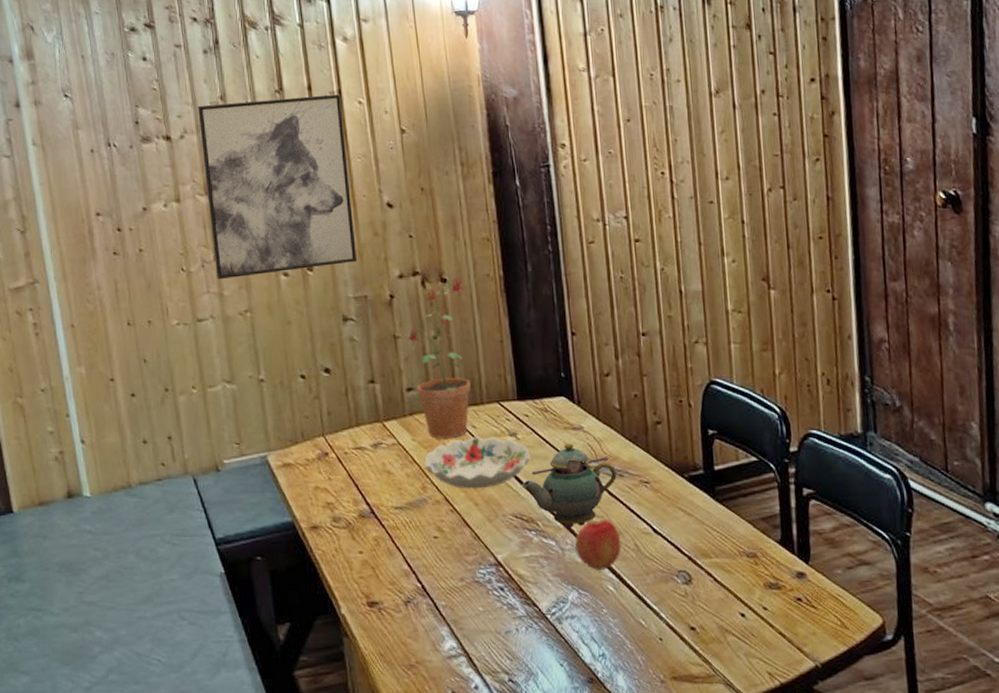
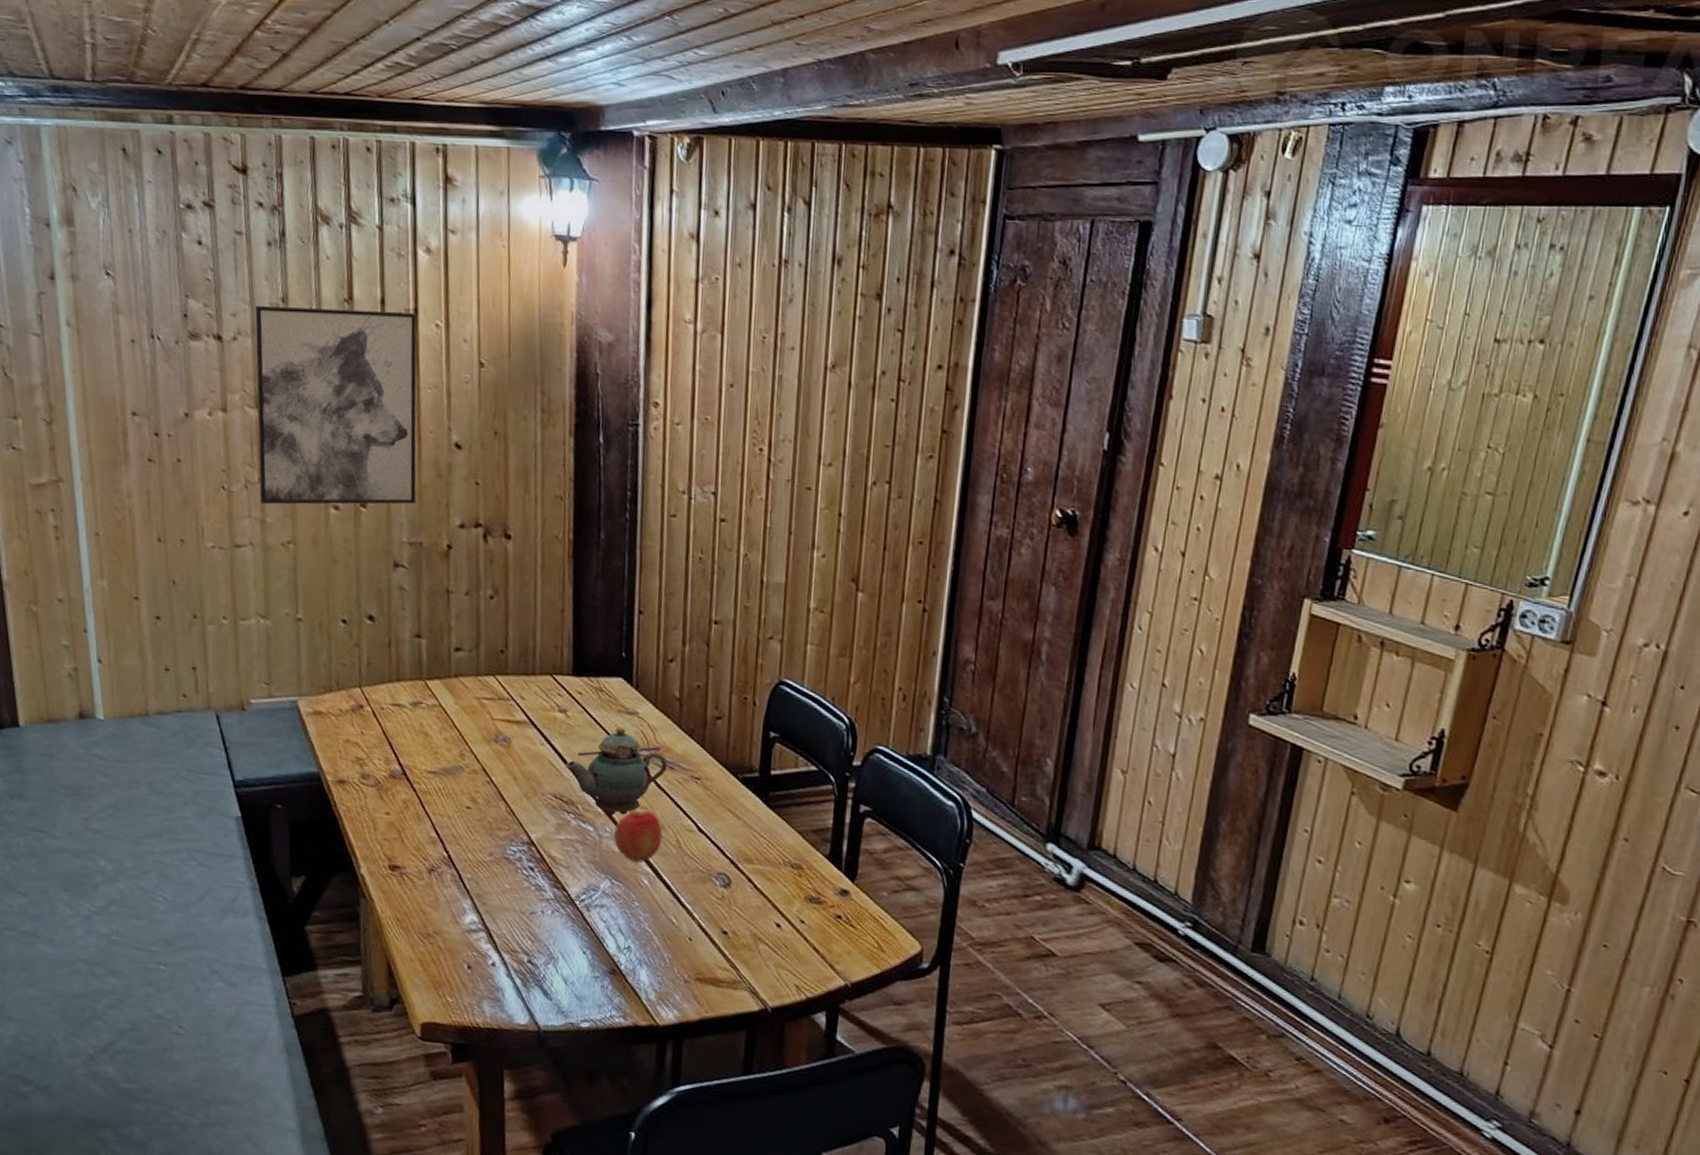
potted plant: present [406,276,471,439] -> none [460,534,532,707]
decorative bowl: present [424,437,531,489] -> none [465,708,579,764]

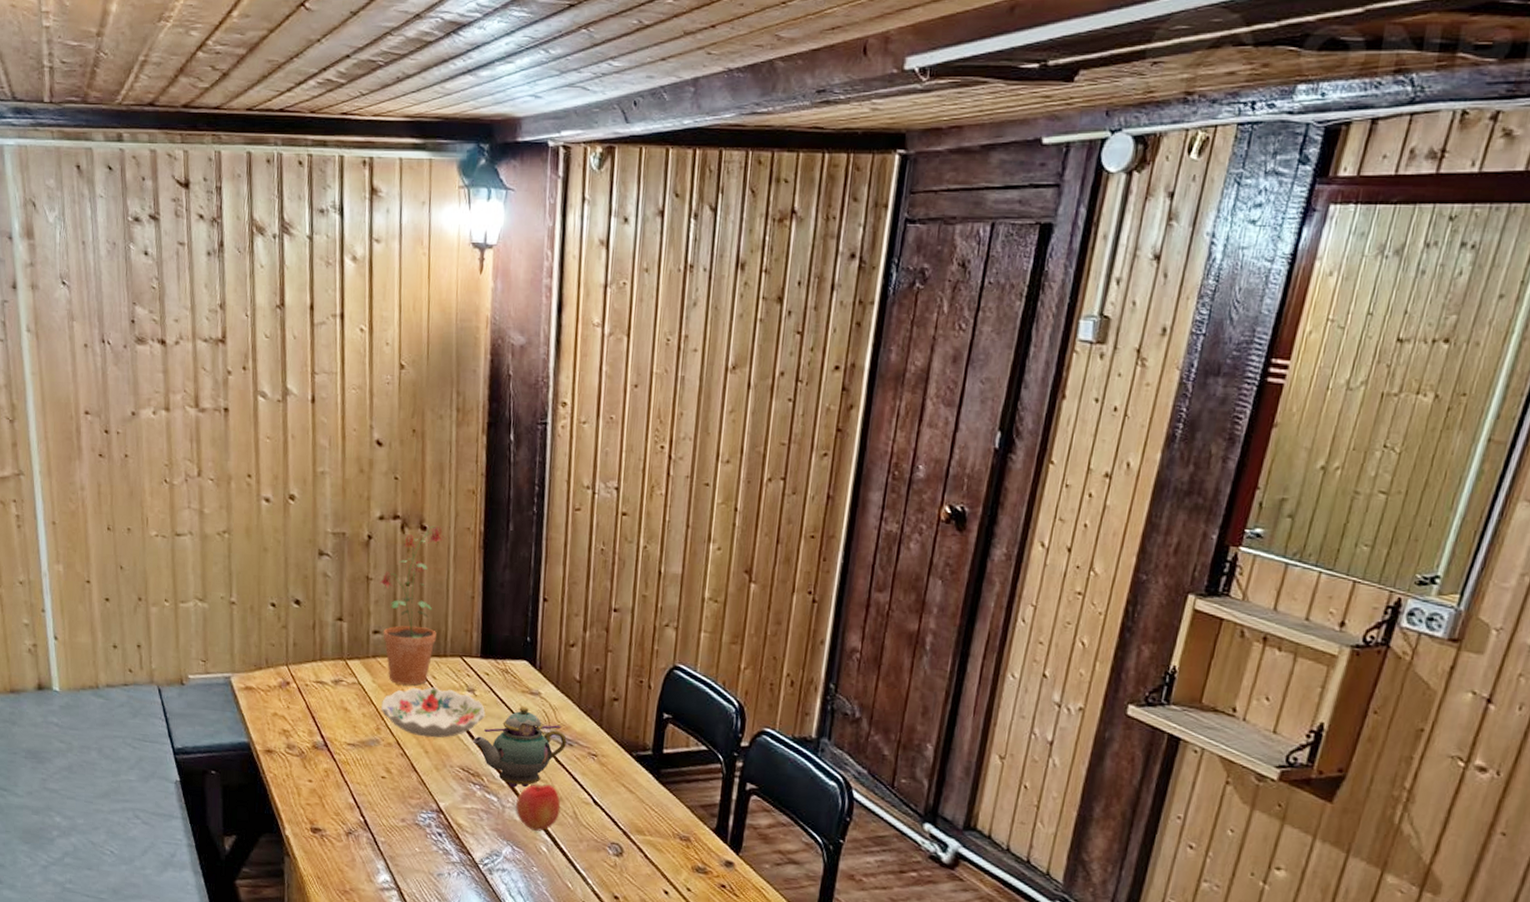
wall art: present [255,305,417,505] -> none [195,311,343,497]
potted plant: none [460,534,532,707] -> present [379,525,446,686]
decorative bowl: none [465,708,579,764] -> present [381,687,486,738]

